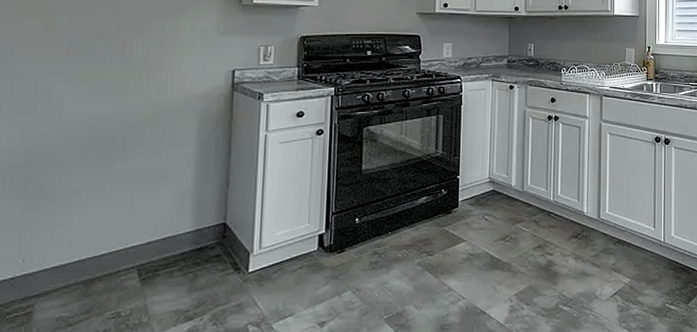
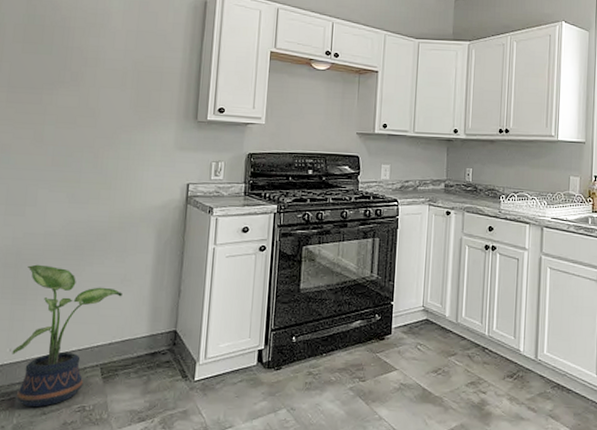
potted plant: none [26,165,161,320] -> present [12,264,122,408]

